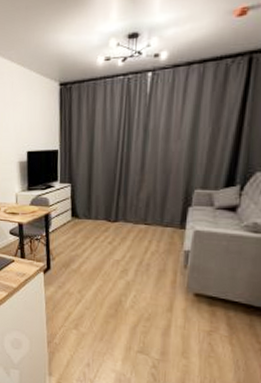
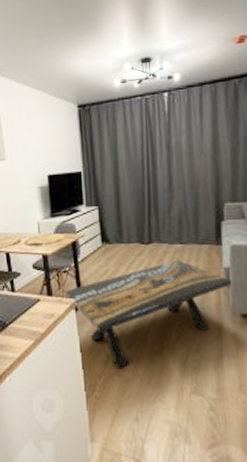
coffee table: none [36,238,190,325] -> present [65,259,232,369]

